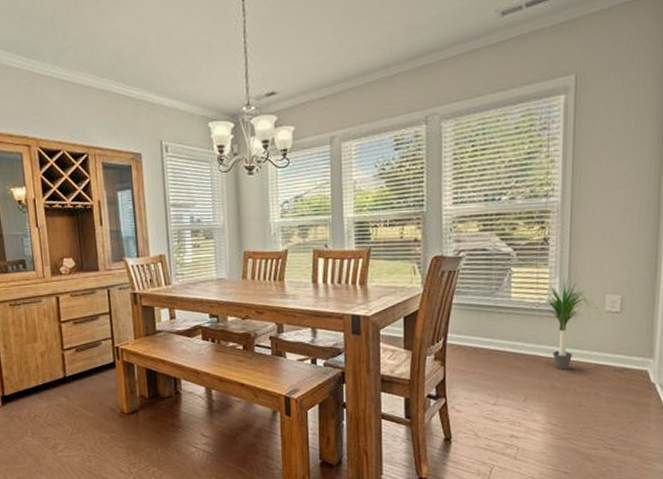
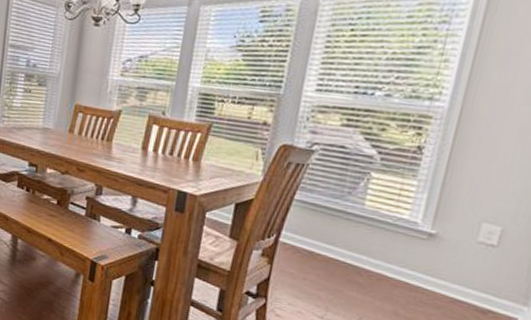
potted plant: present [530,278,602,370] -> none [386,195,473,298]

